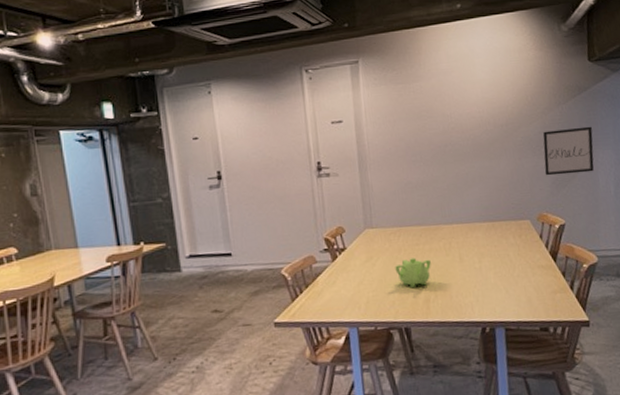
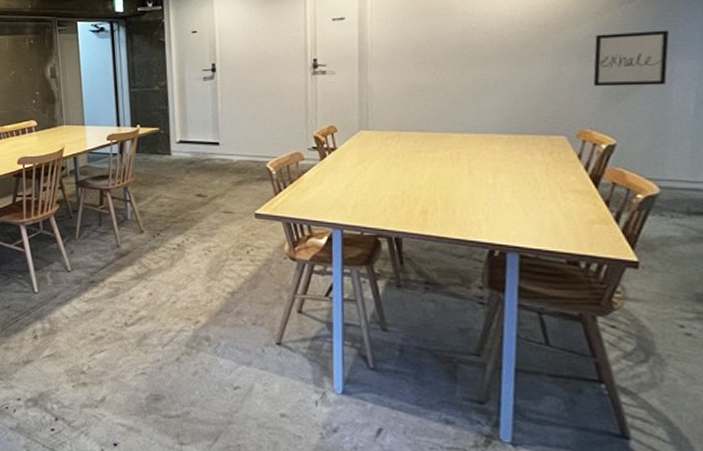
teapot: present [395,258,431,289] -> none [390,165,433,197]

